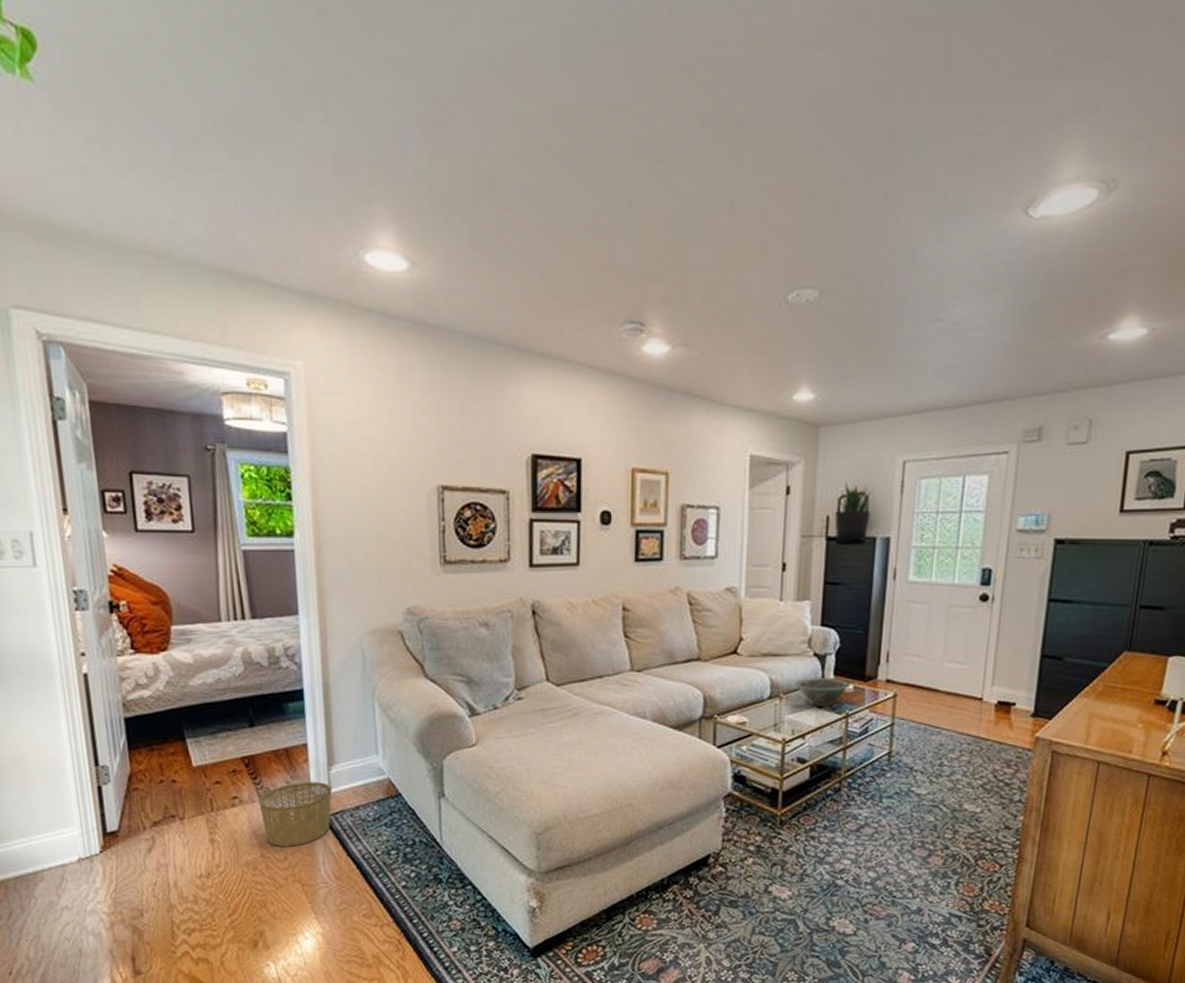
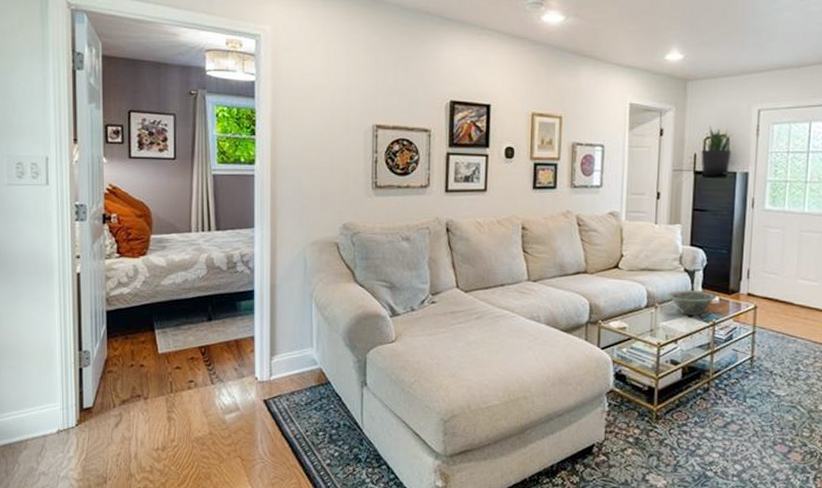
basket: present [258,782,332,847] -> none [211,369,272,426]

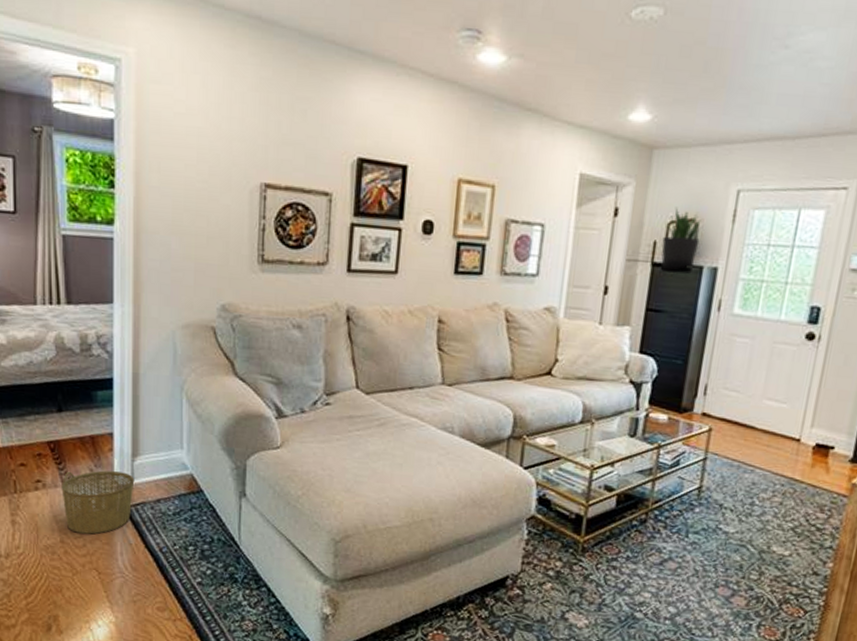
basket: none [211,369,272,426] -> present [61,470,135,535]
decorative bowl: present [667,290,717,315] -> none [607,405,666,436]

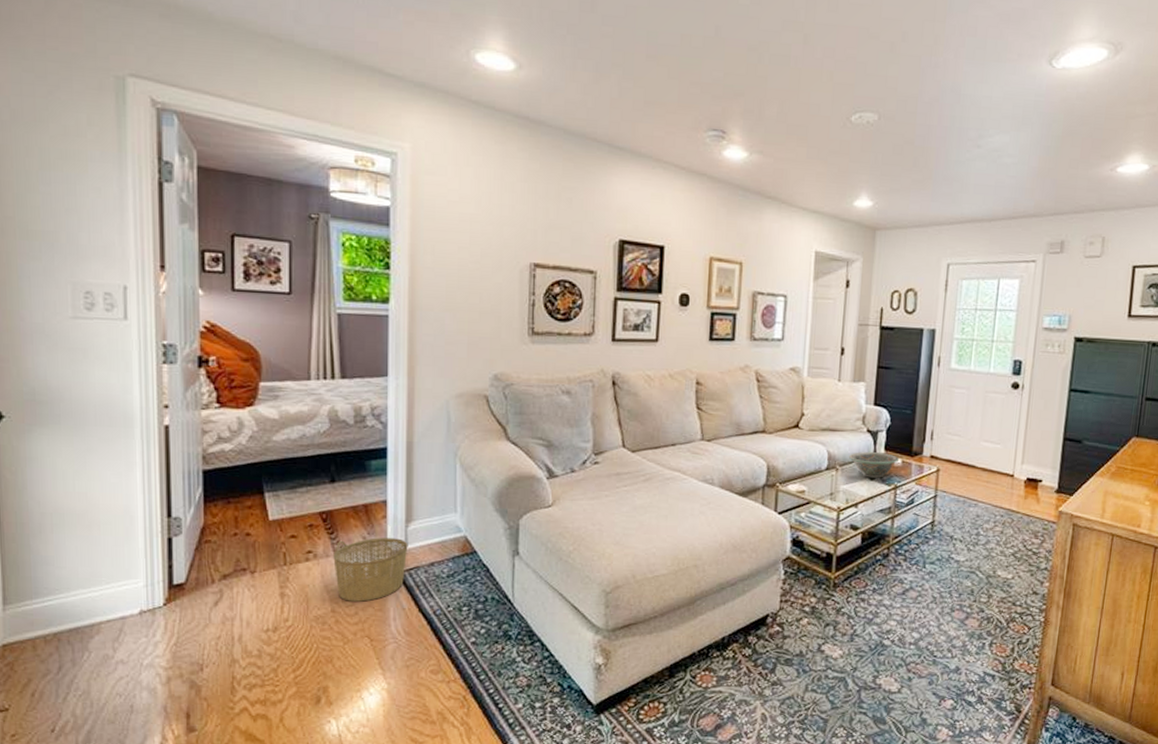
decorative bowl: none [607,405,666,436] -> present [849,452,900,478]
planter: present [660,207,701,274] -> none [887,278,919,335]

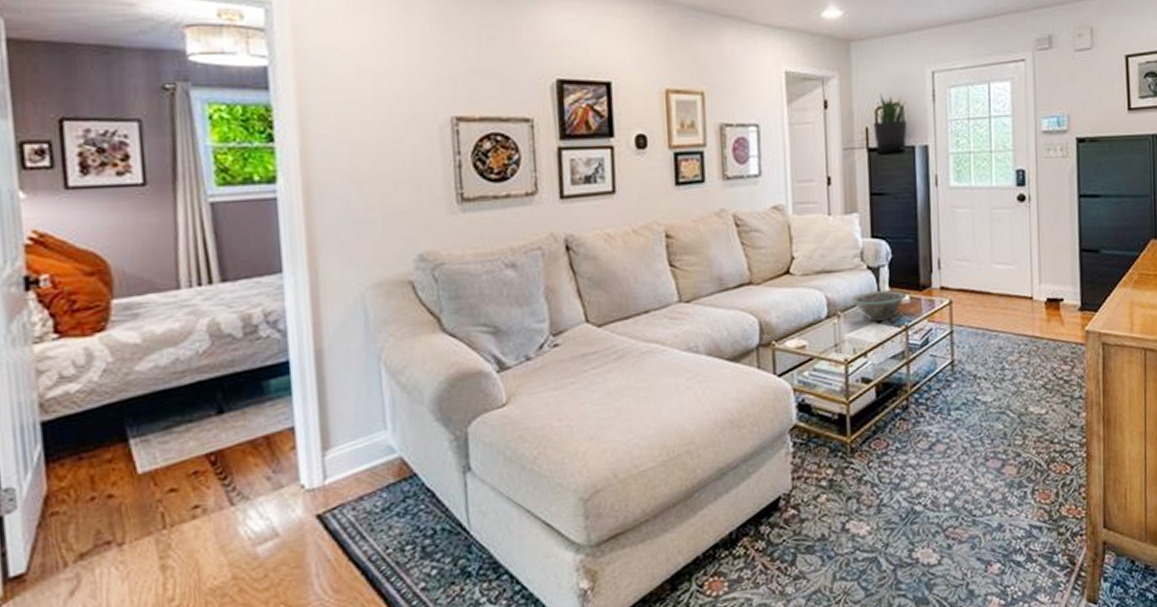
basket: present [333,538,408,602] -> none [229,472,328,563]
planter: none [887,278,919,335] -> present [873,93,907,156]

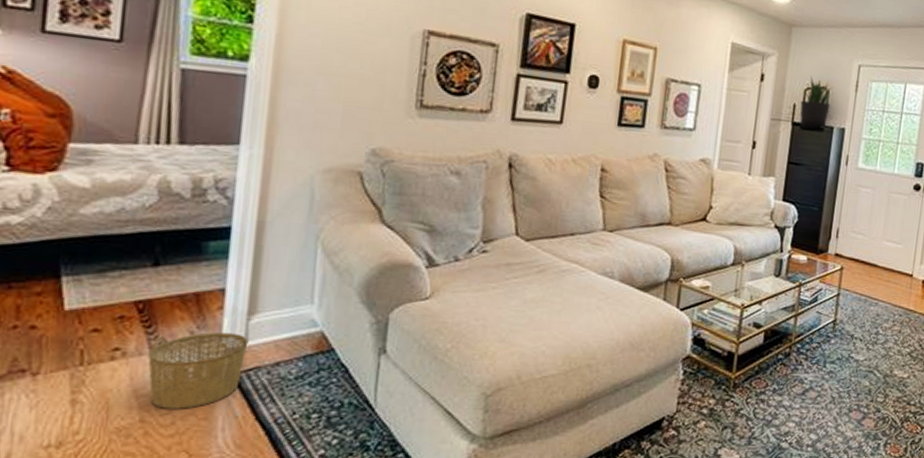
basket: none [229,472,328,563] -> present [147,332,249,409]
decorative bowl: present [851,290,907,321] -> none [755,248,806,275]

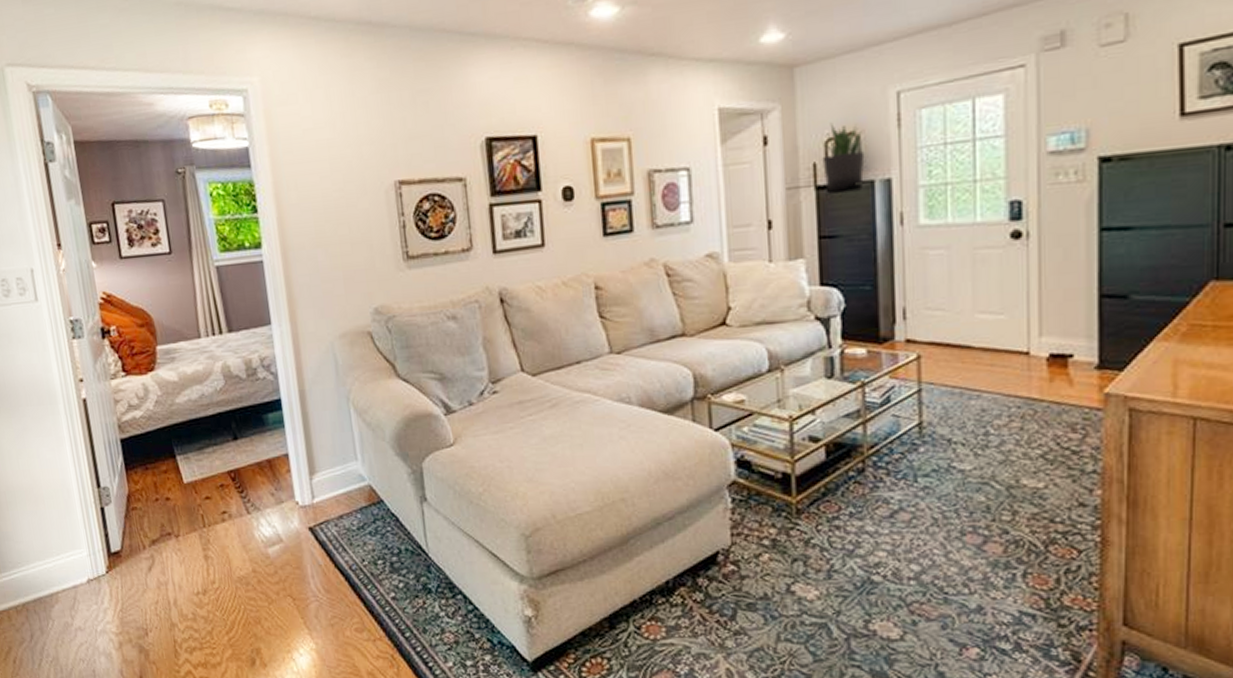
basket: present [147,332,249,409] -> none [246,492,316,560]

